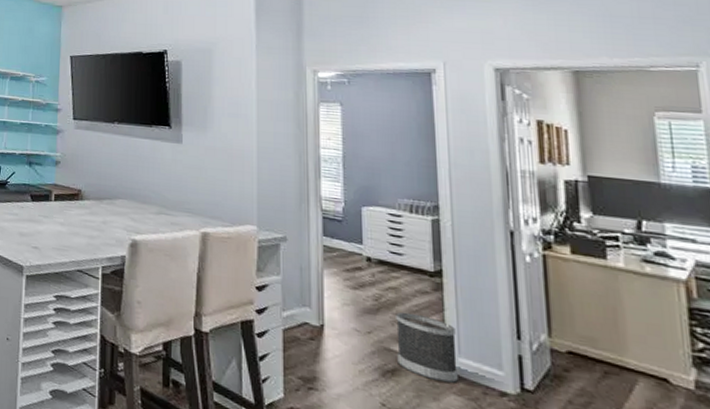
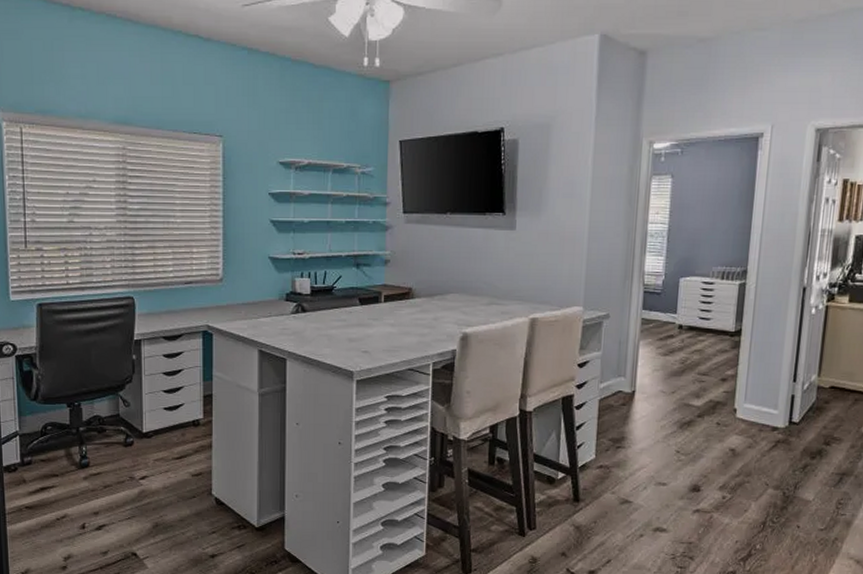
wastebasket: present [396,312,458,384] -> none [694,370,745,426]

